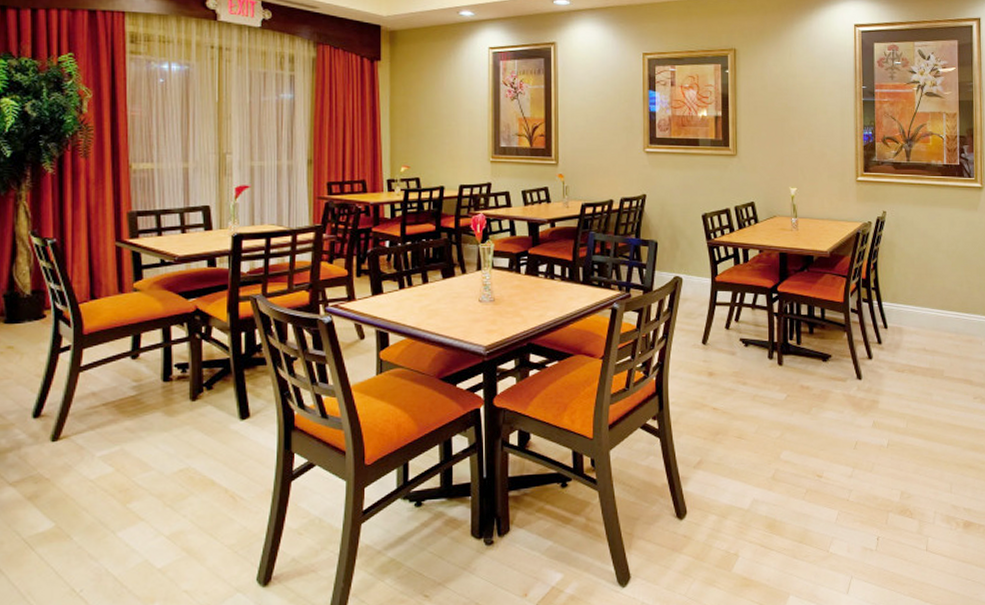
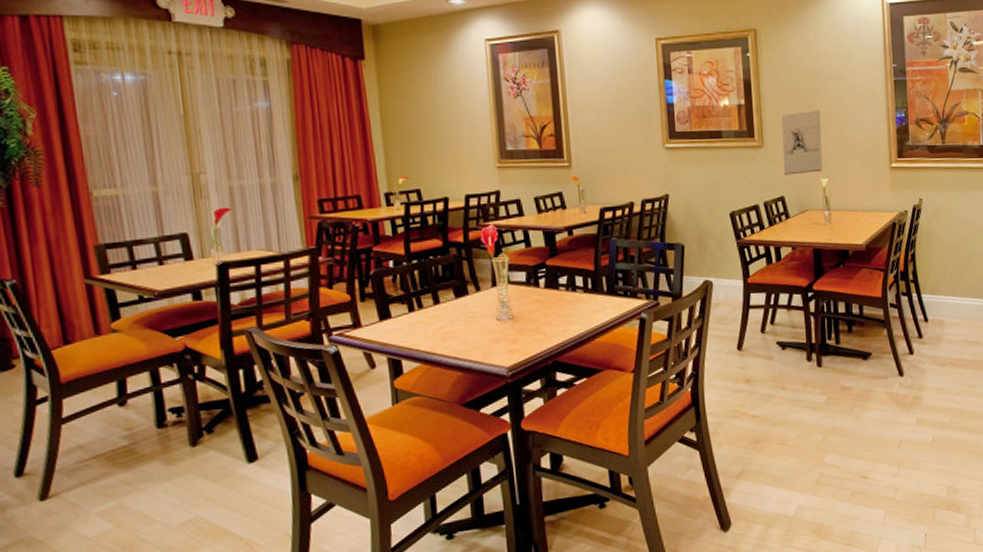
wall sculpture: none [754,124,792,183] -> present [781,110,823,175]

